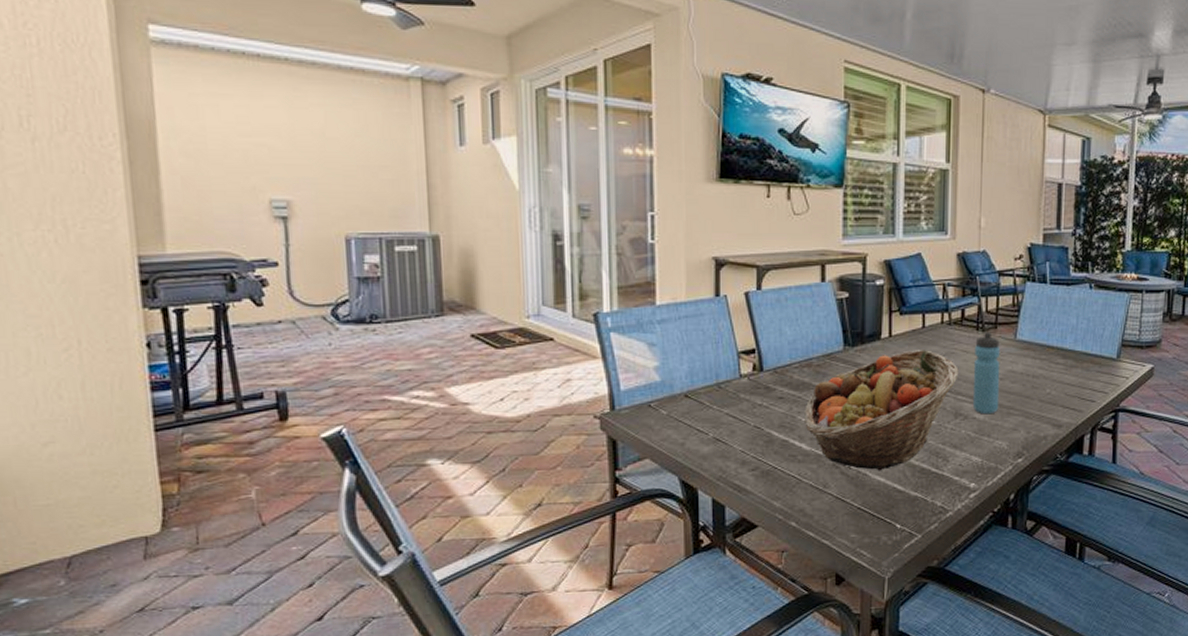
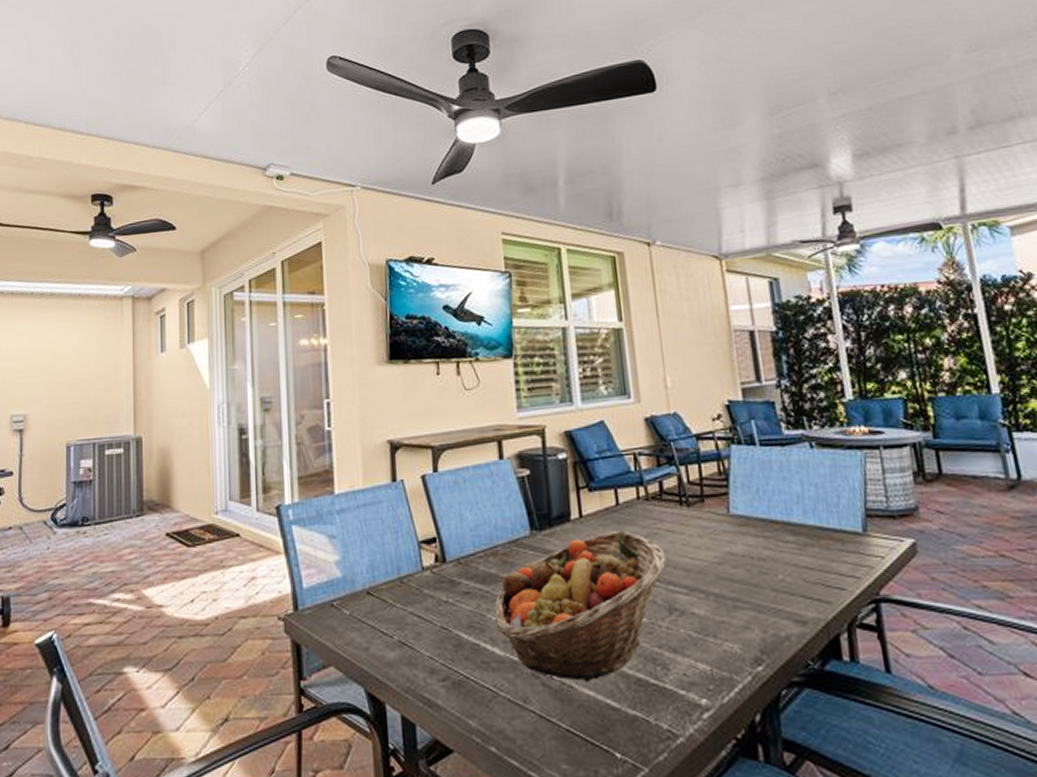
water bottle: present [972,332,1001,415] -> none [680,506,722,609]

